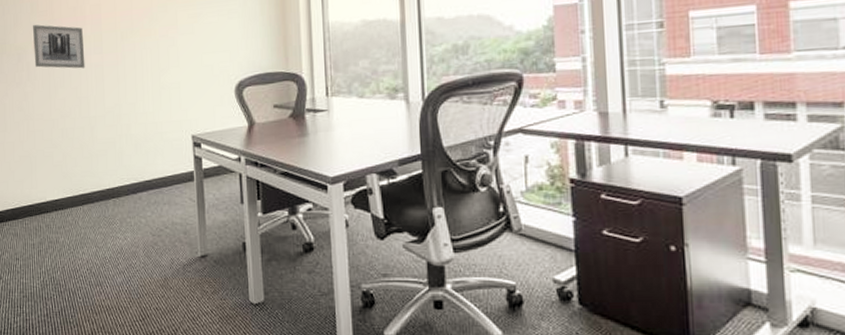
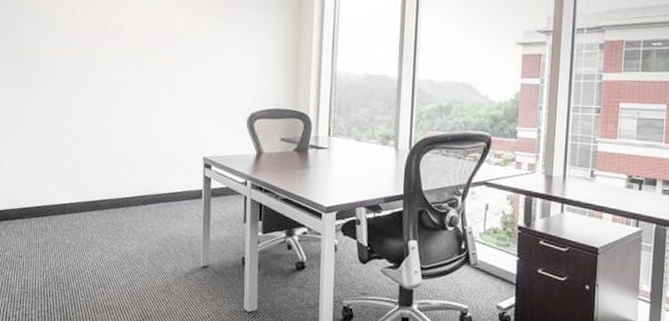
wall art: present [33,24,85,69] -> none [52,33,105,83]

